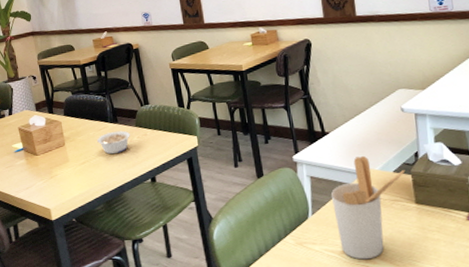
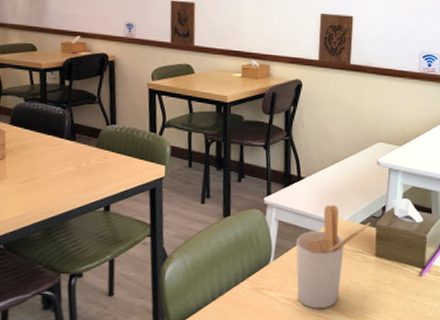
legume: present [97,130,130,155] -> none [47,149,88,176]

